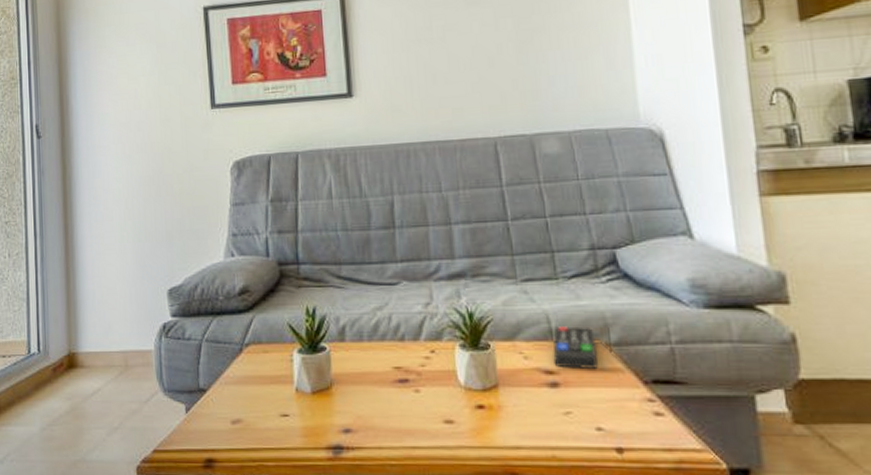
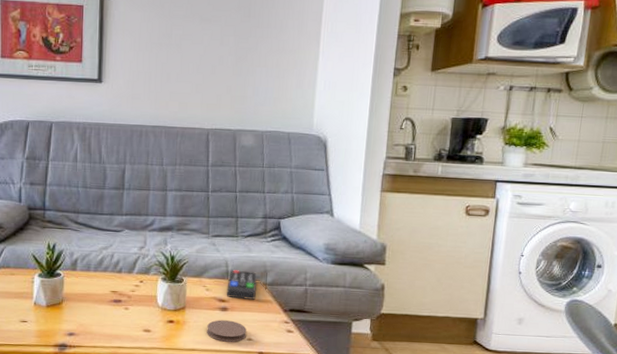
coaster: none [533,401,593,434] -> present [207,320,246,342]

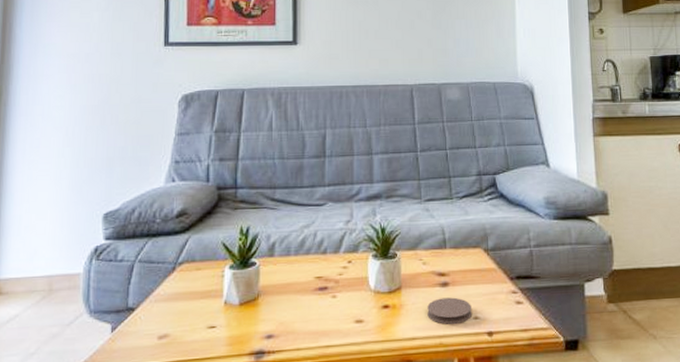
remote control: present [226,270,258,300] -> none [445,236,479,271]

